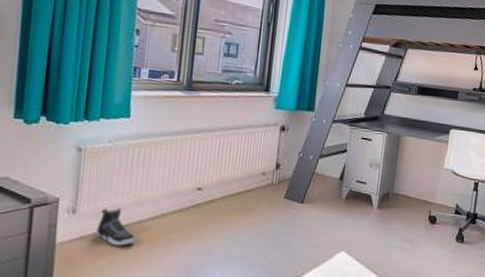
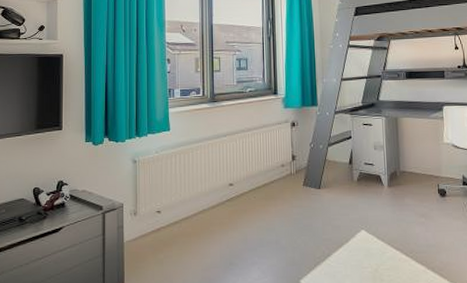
sneaker: present [96,207,136,246] -> none [154,207,185,241]

